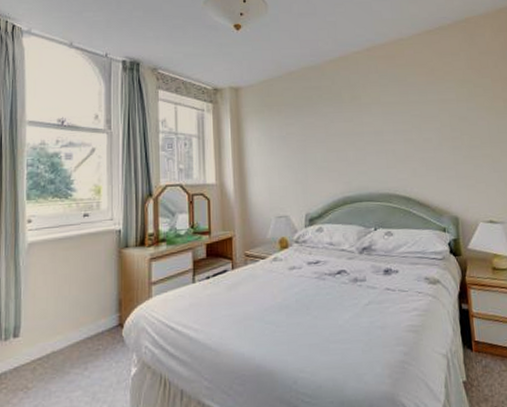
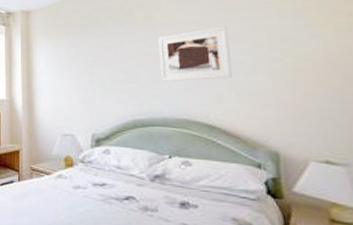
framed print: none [364,108,424,159] -> present [158,27,233,81]

